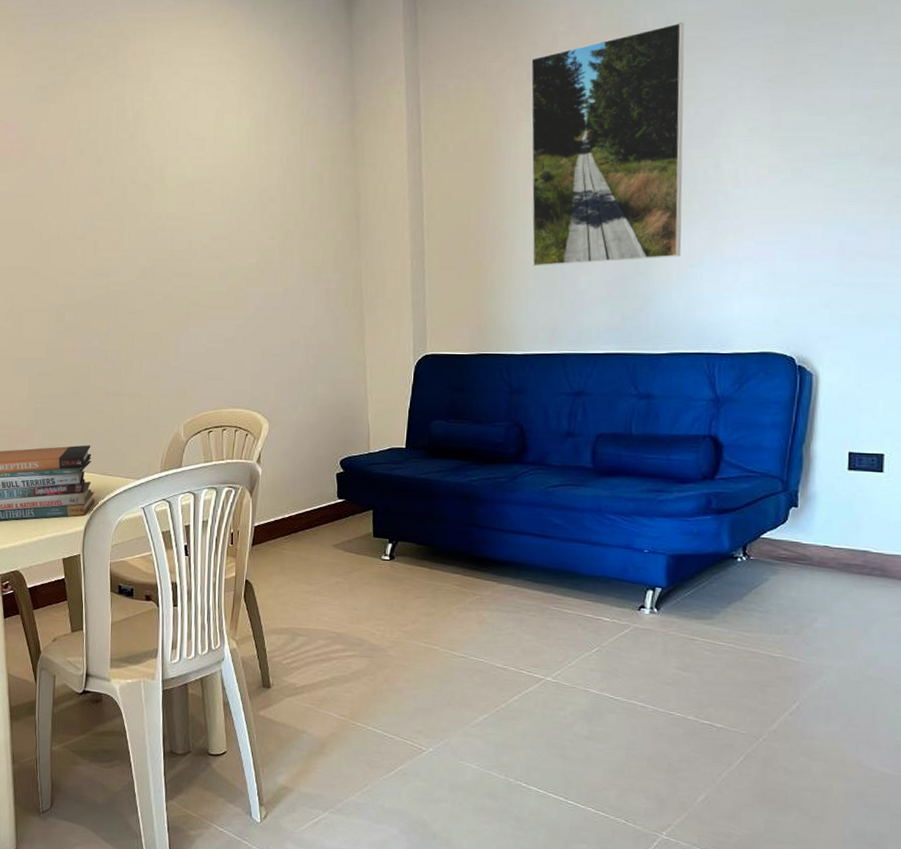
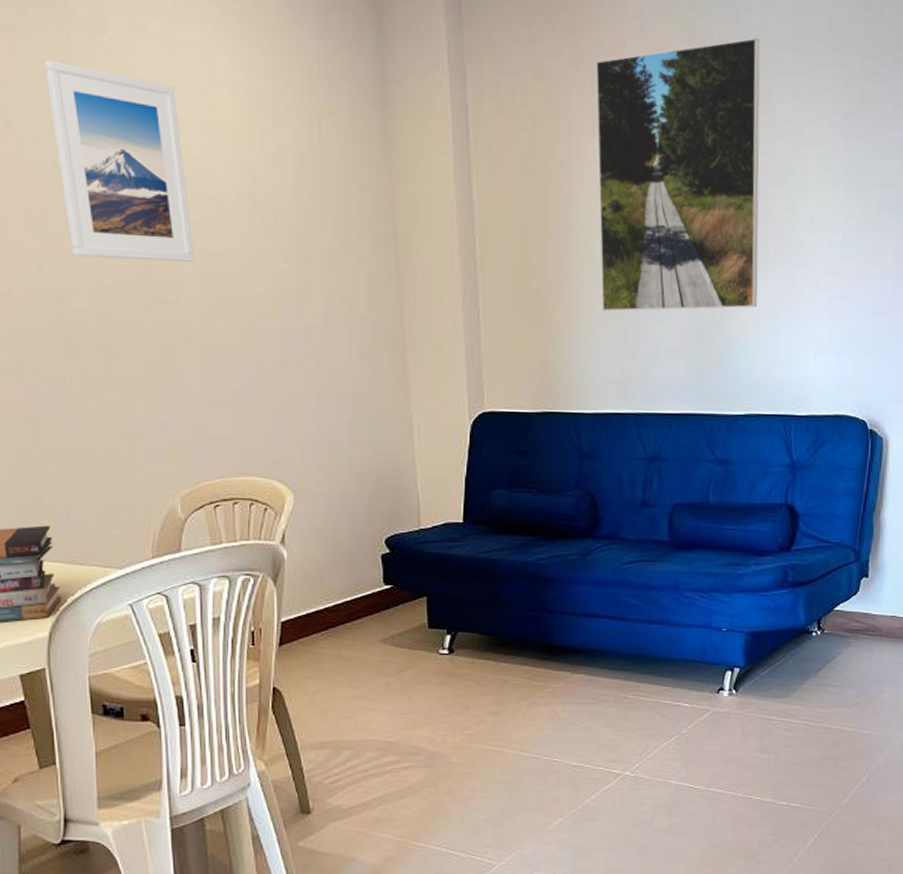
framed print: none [108,104,204,245] -> present [44,60,195,262]

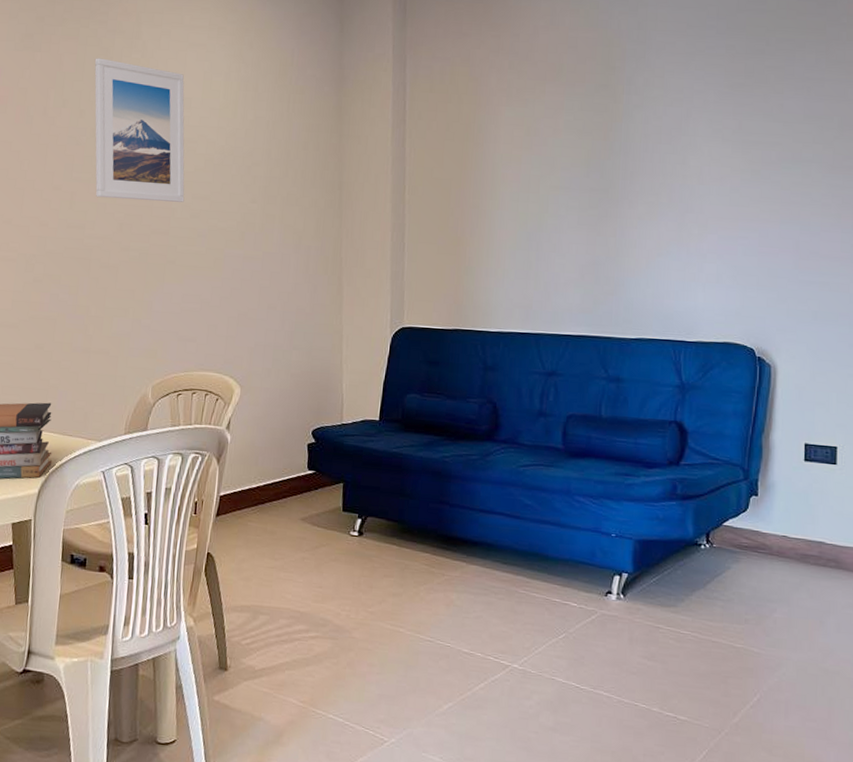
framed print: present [595,37,760,312] -> none [509,26,655,247]

